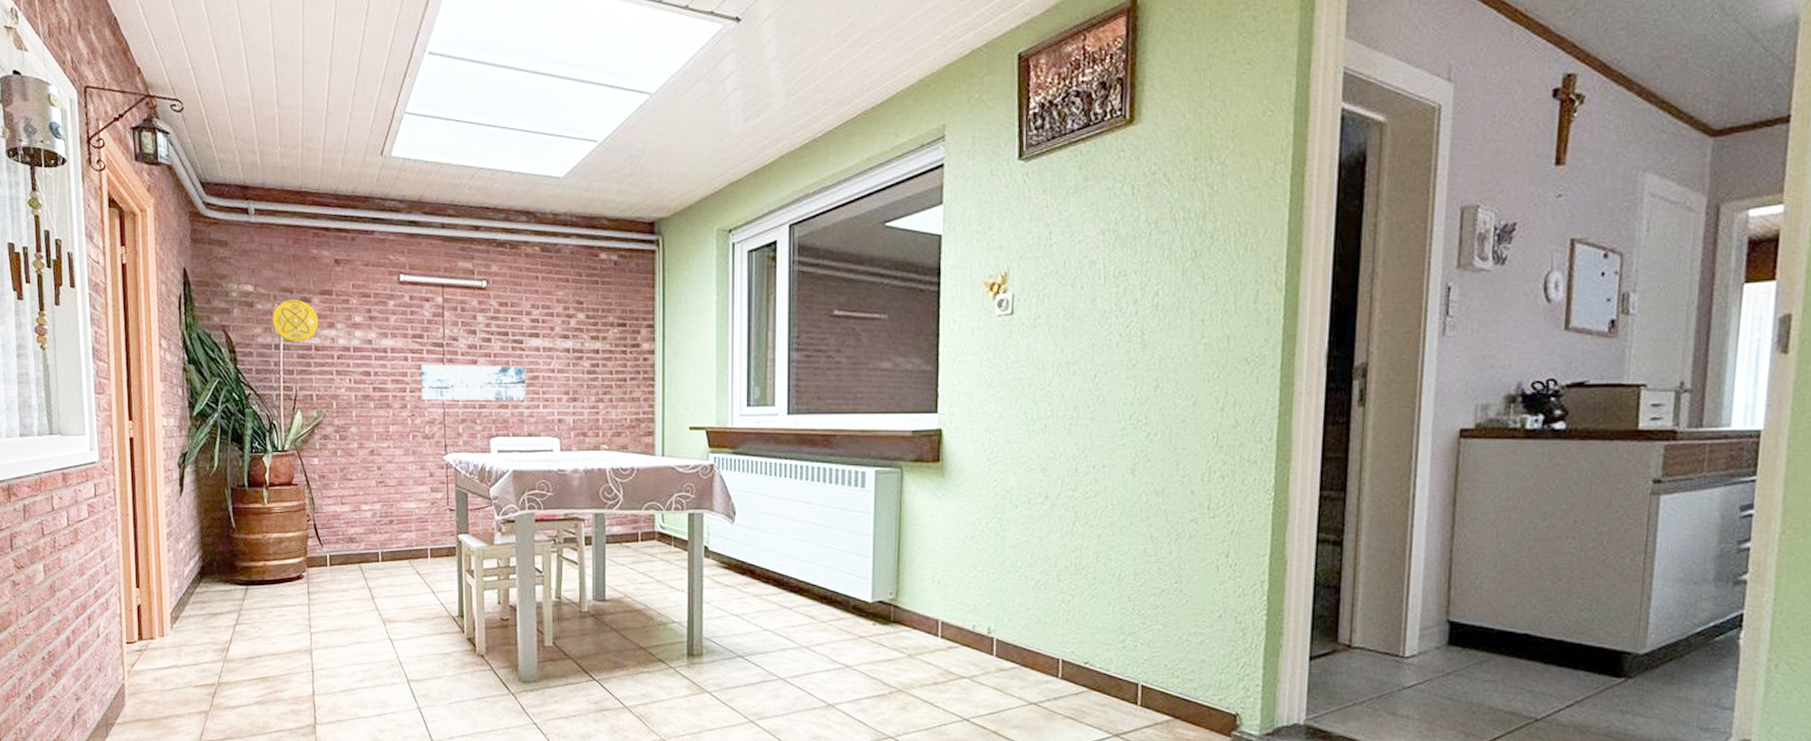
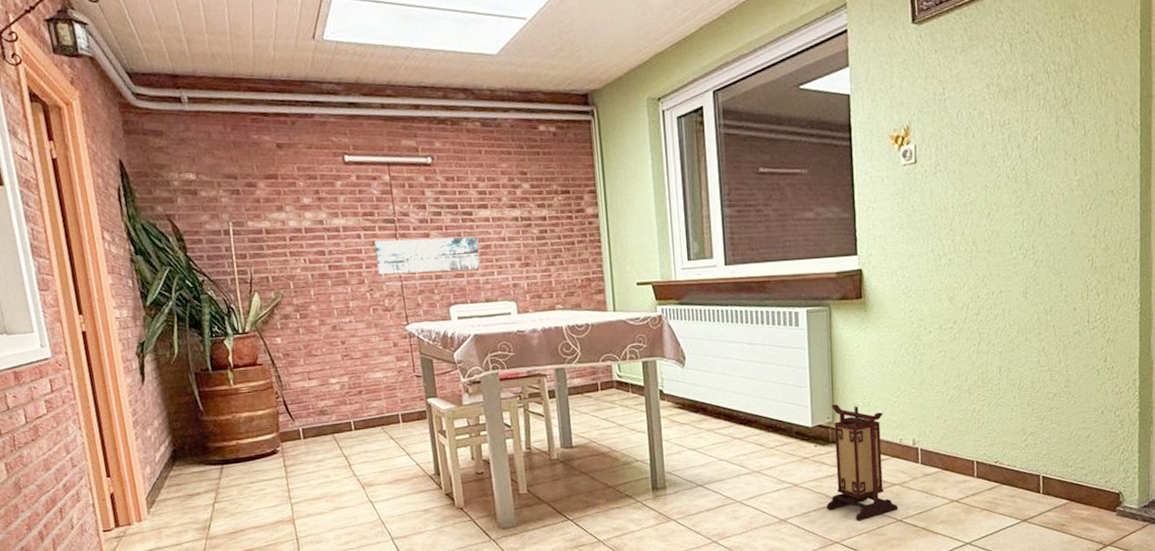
medallion: present [272,300,319,343] -> none [218,185,267,227]
lantern: none [881,579,966,716] -> present [826,404,898,521]

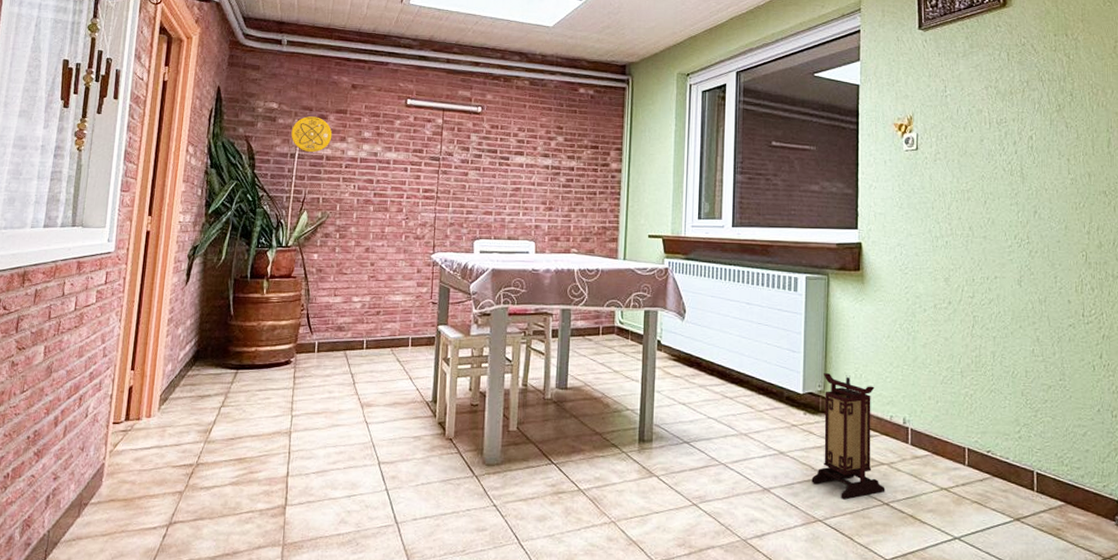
medallion: none [218,185,267,227] -> present [291,116,333,153]
wall art: present [374,236,481,275] -> none [416,175,510,210]

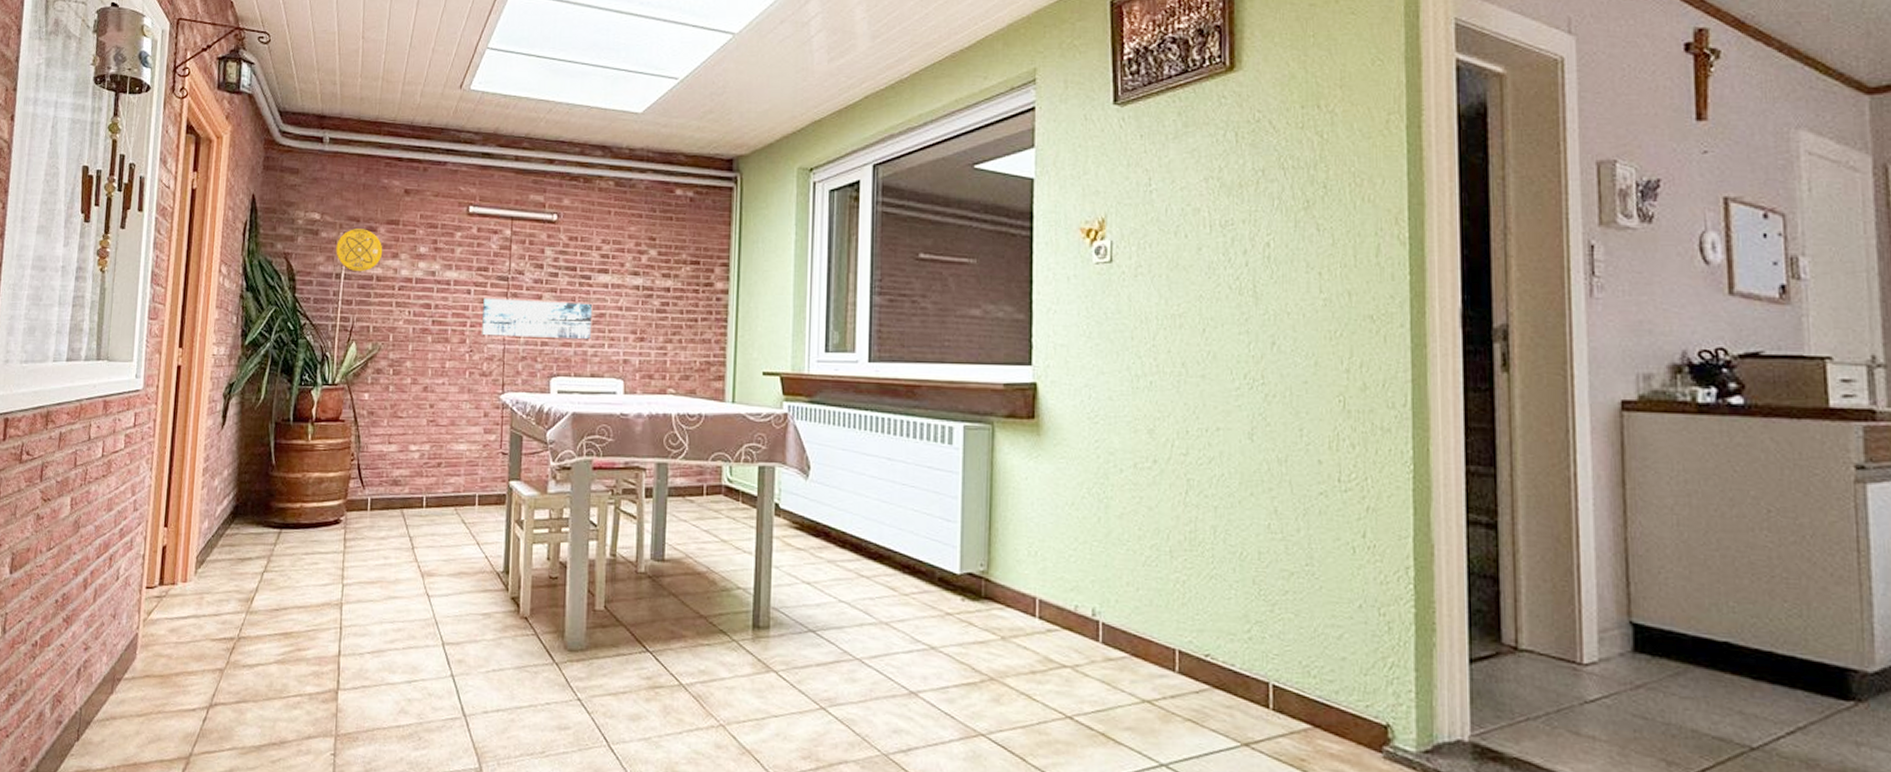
wall art: none [416,175,510,210] -> present [482,298,593,340]
lantern: present [811,373,885,500] -> none [971,549,1068,710]

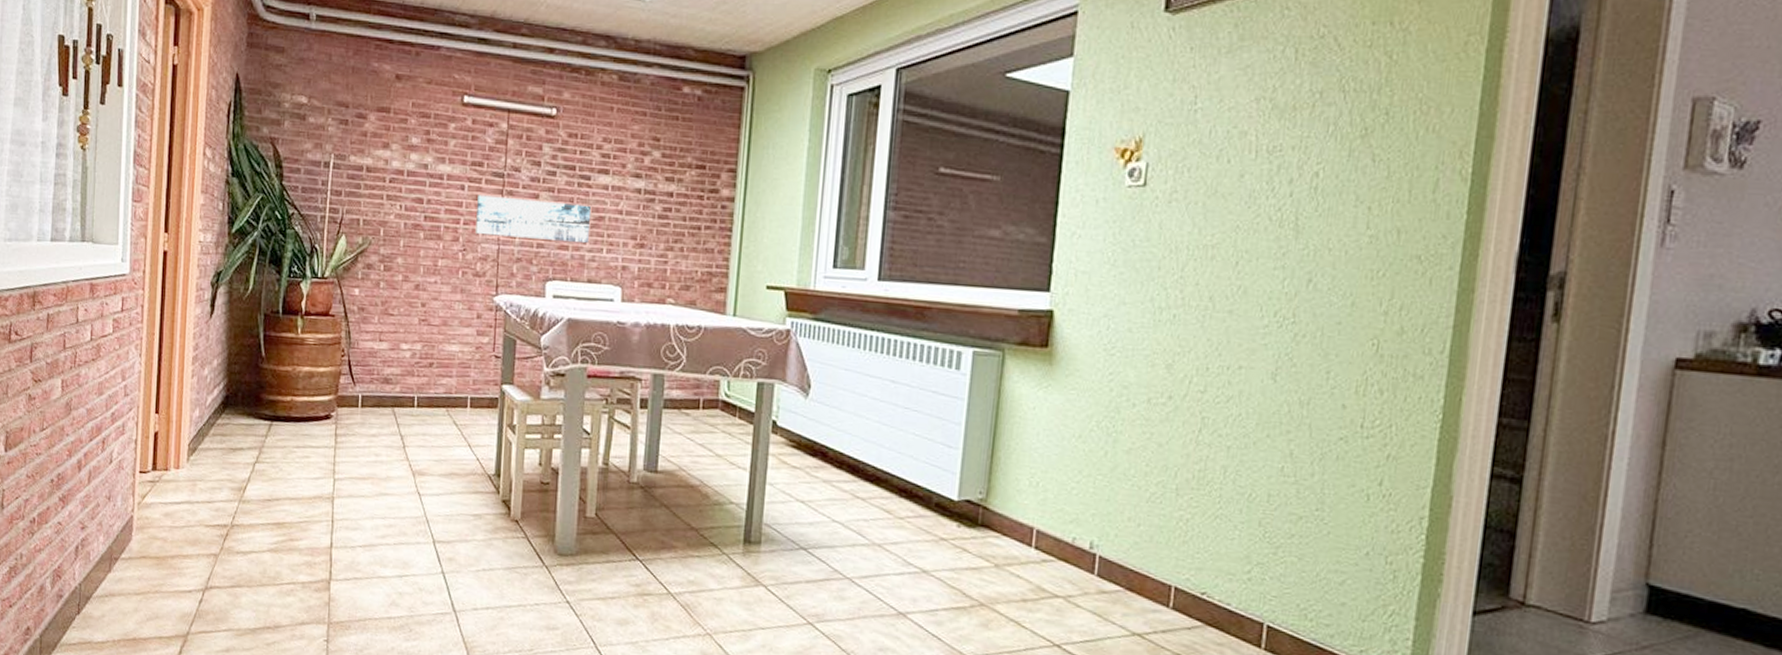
medallion: present [336,229,383,272] -> none [324,115,373,162]

